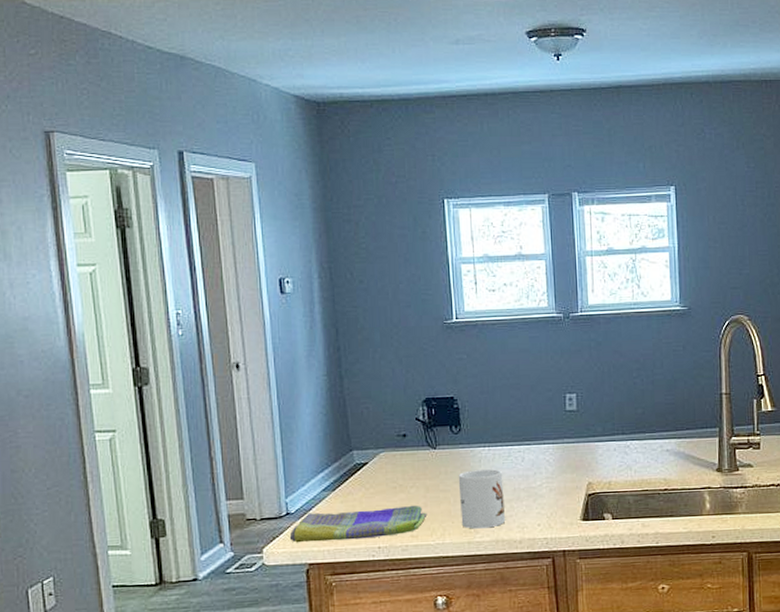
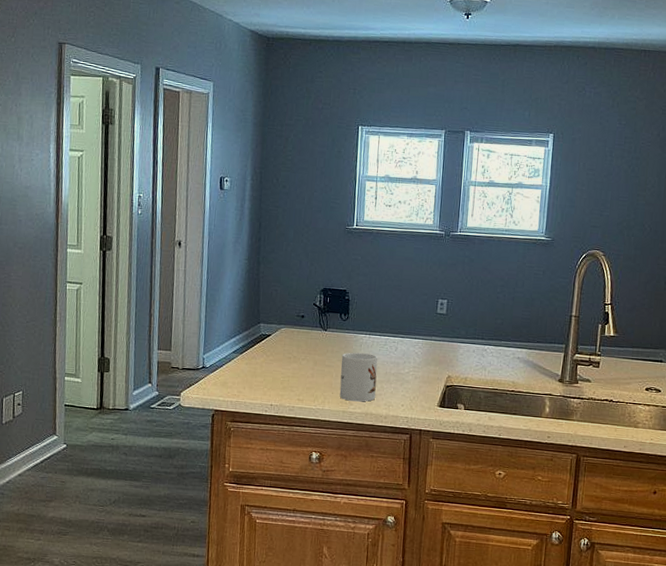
dish towel: present [289,505,427,543] -> none [202,369,313,397]

